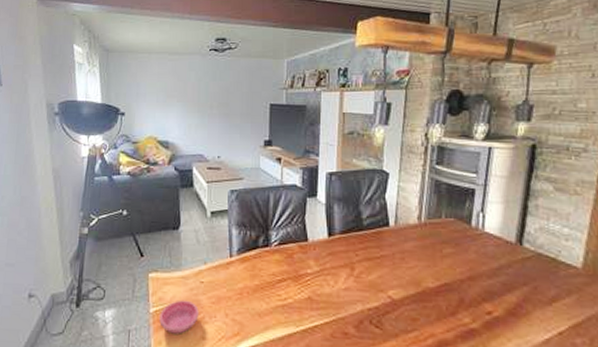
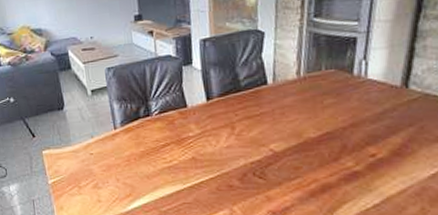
saucer: present [159,300,199,334] -> none [58,170,93,200]

